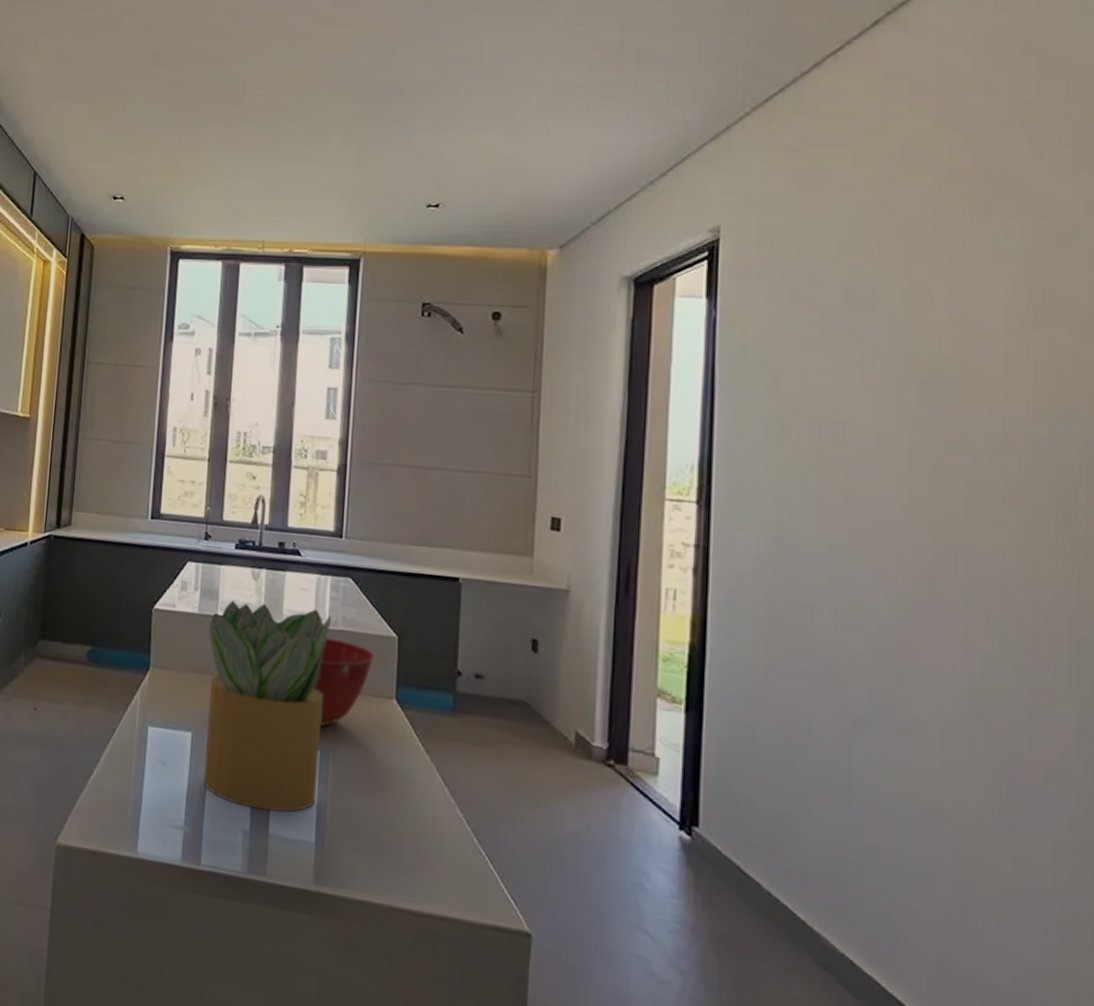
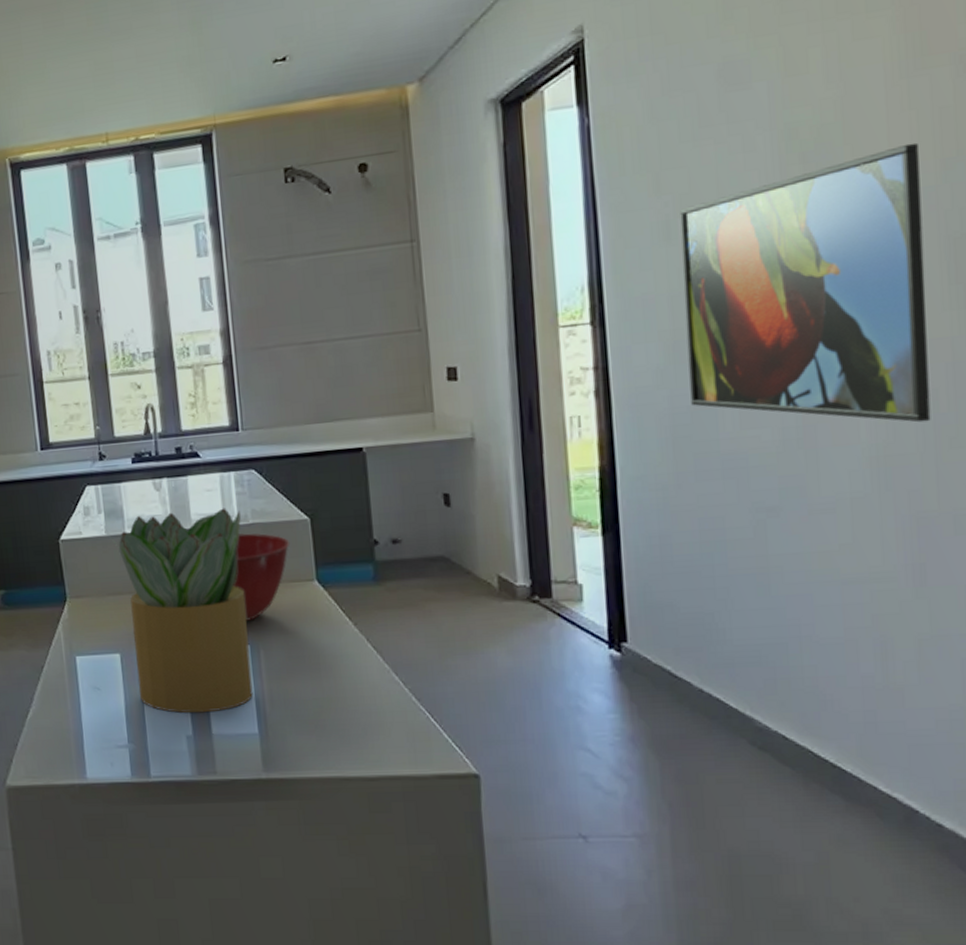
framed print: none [788,391,1035,665] -> present [680,142,931,423]

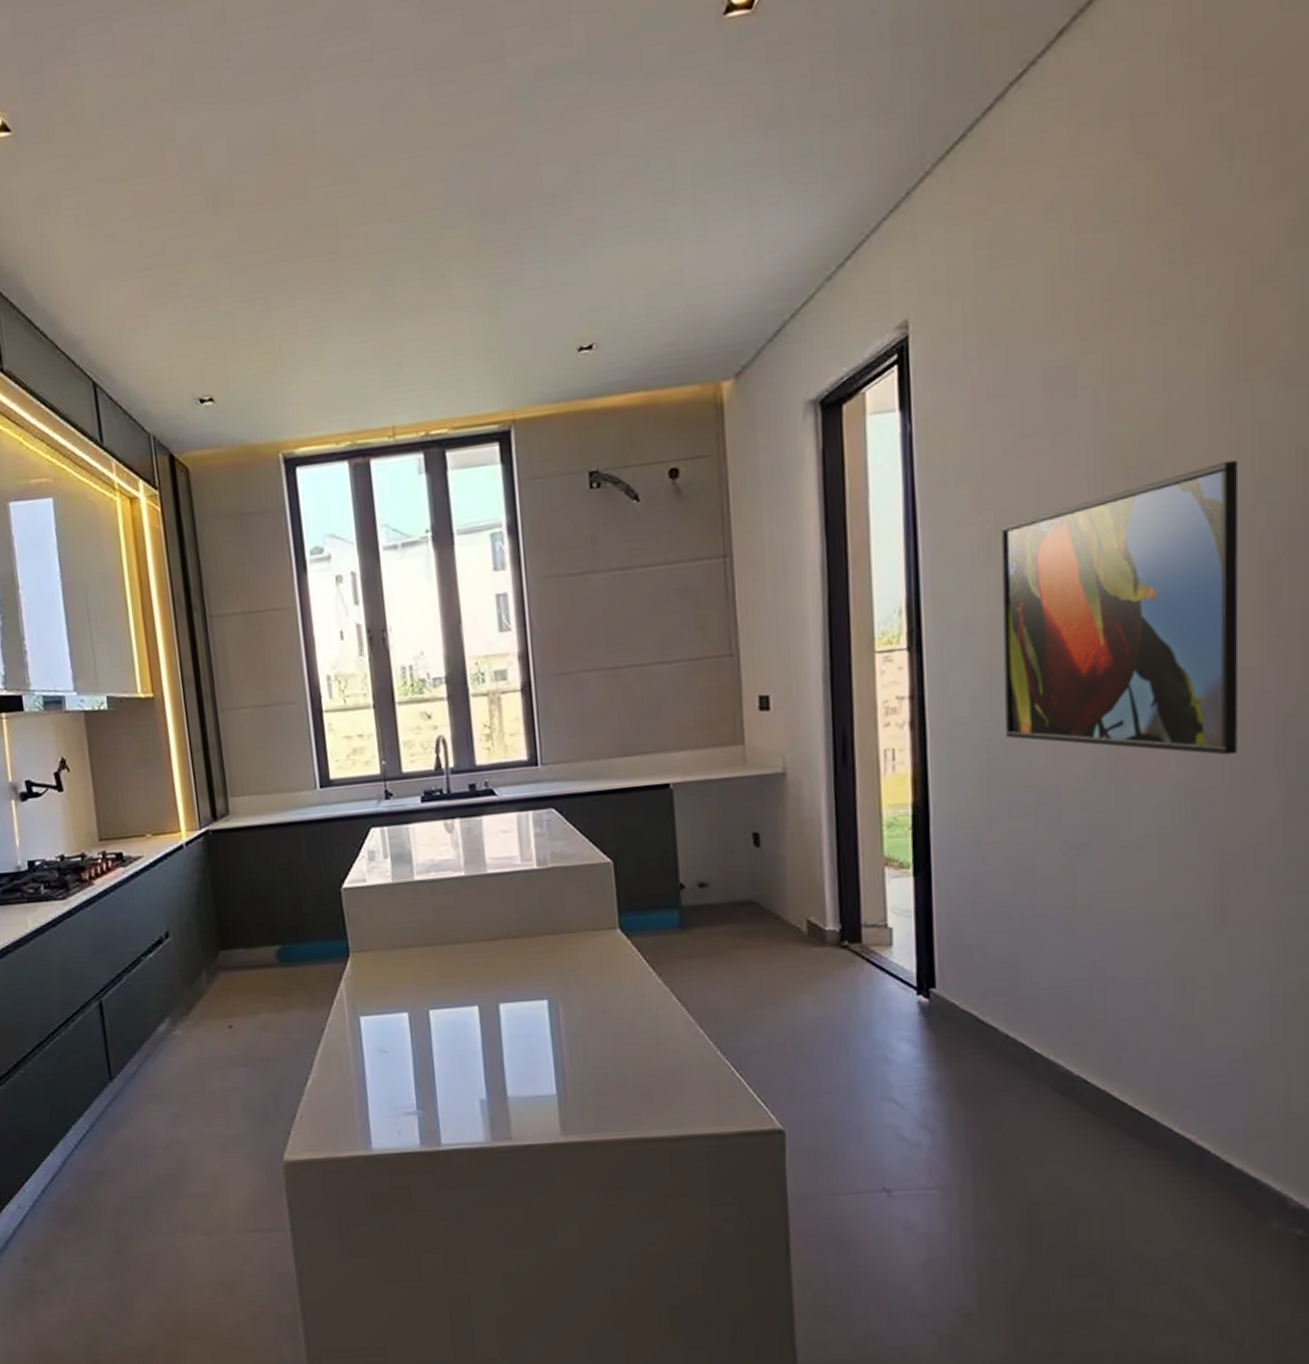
potted plant: present [106,508,253,713] -> none [393,851,551,1075]
mixing bowl: present [233,533,290,621] -> none [530,878,592,974]

